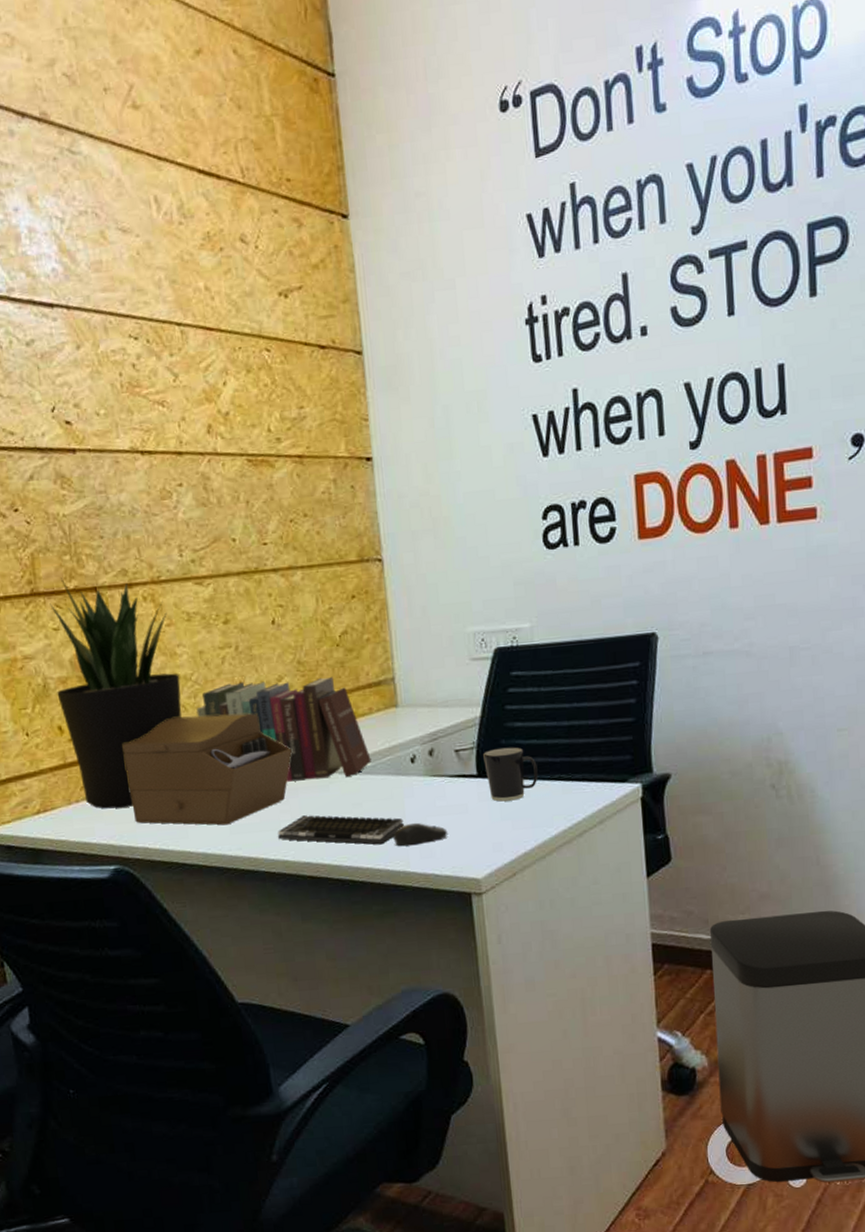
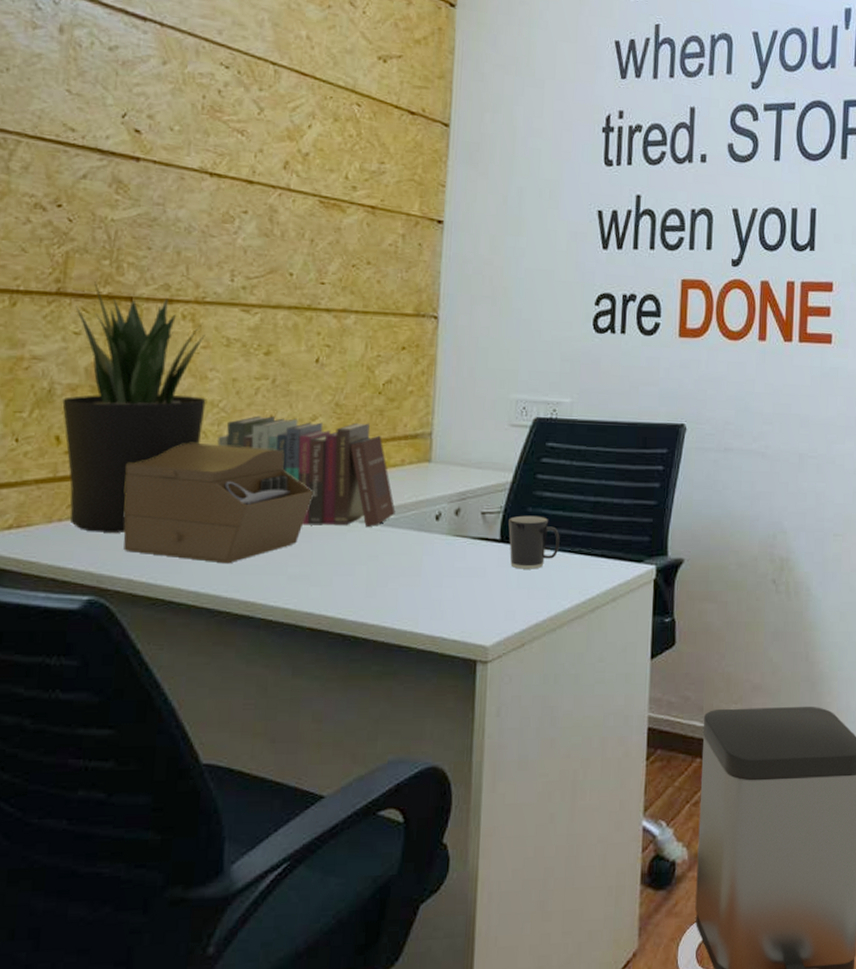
computer keyboard: present [277,815,405,845] -> none [281,562,420,601]
computer mouse: present [393,822,448,846] -> none [405,581,462,604]

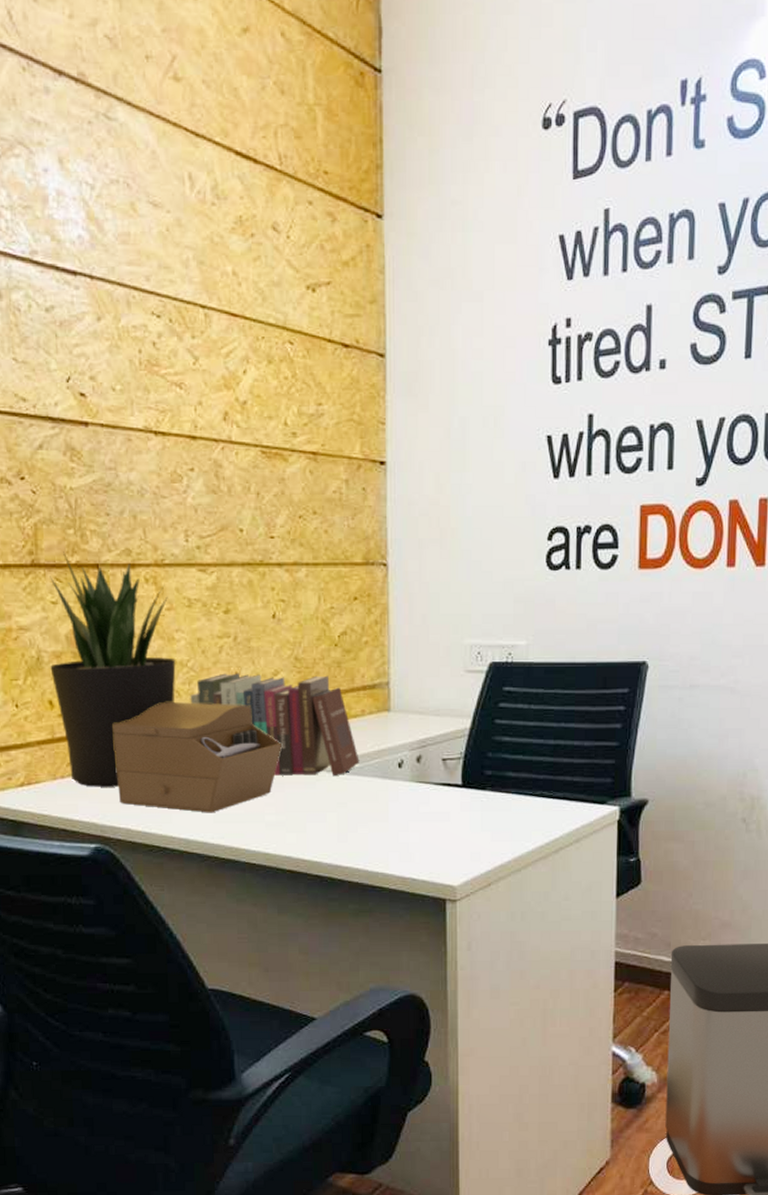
mug: present [508,515,560,569] -> none [469,760,521,813]

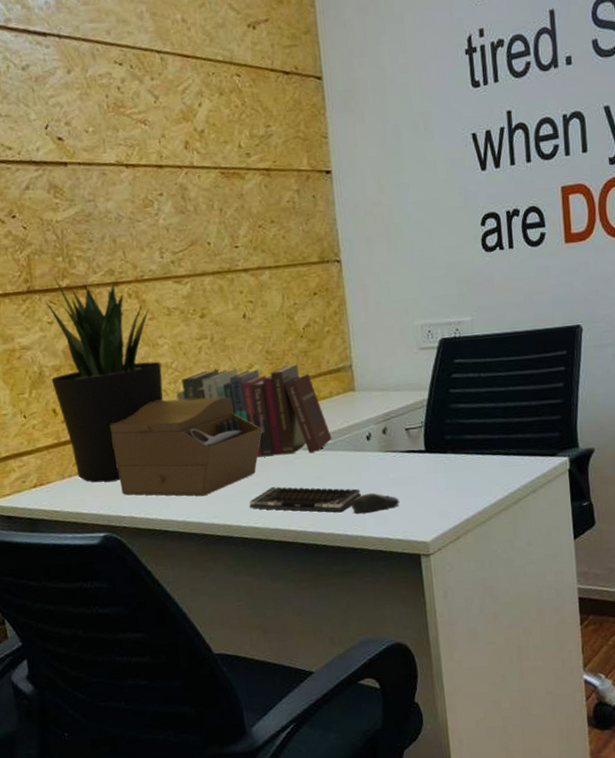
computer keyboard: none [260,810,387,845] -> present [249,486,362,513]
computer mouse: none [375,826,428,848] -> present [351,492,400,513]

